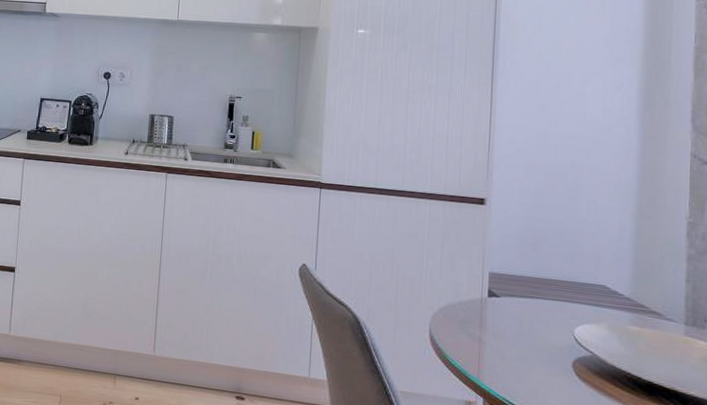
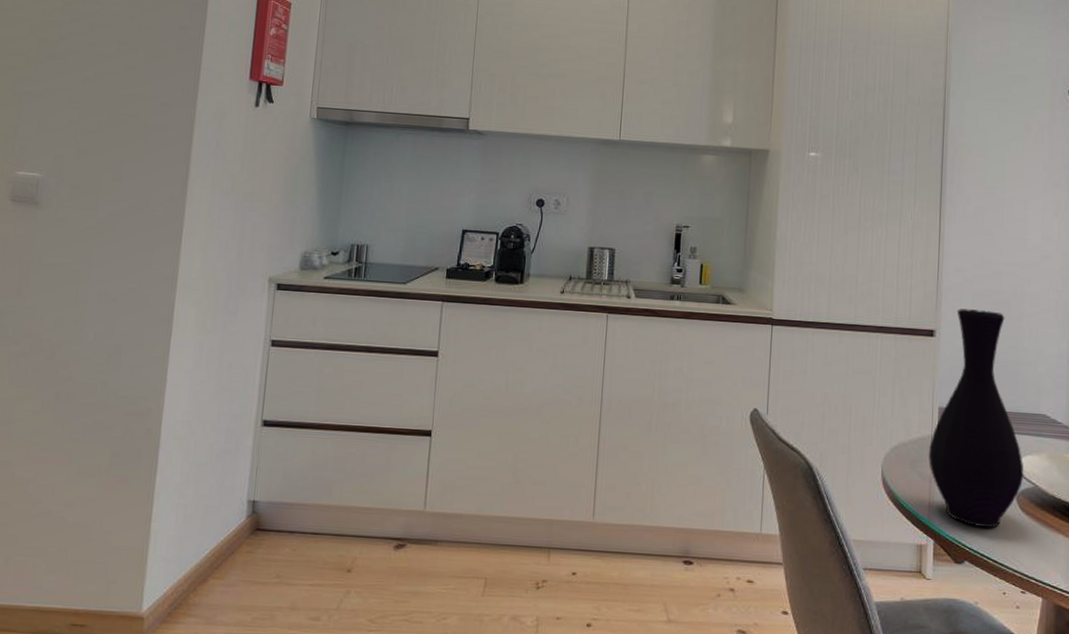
vase: none [478,179,581,392] -> present [929,308,1024,529]

